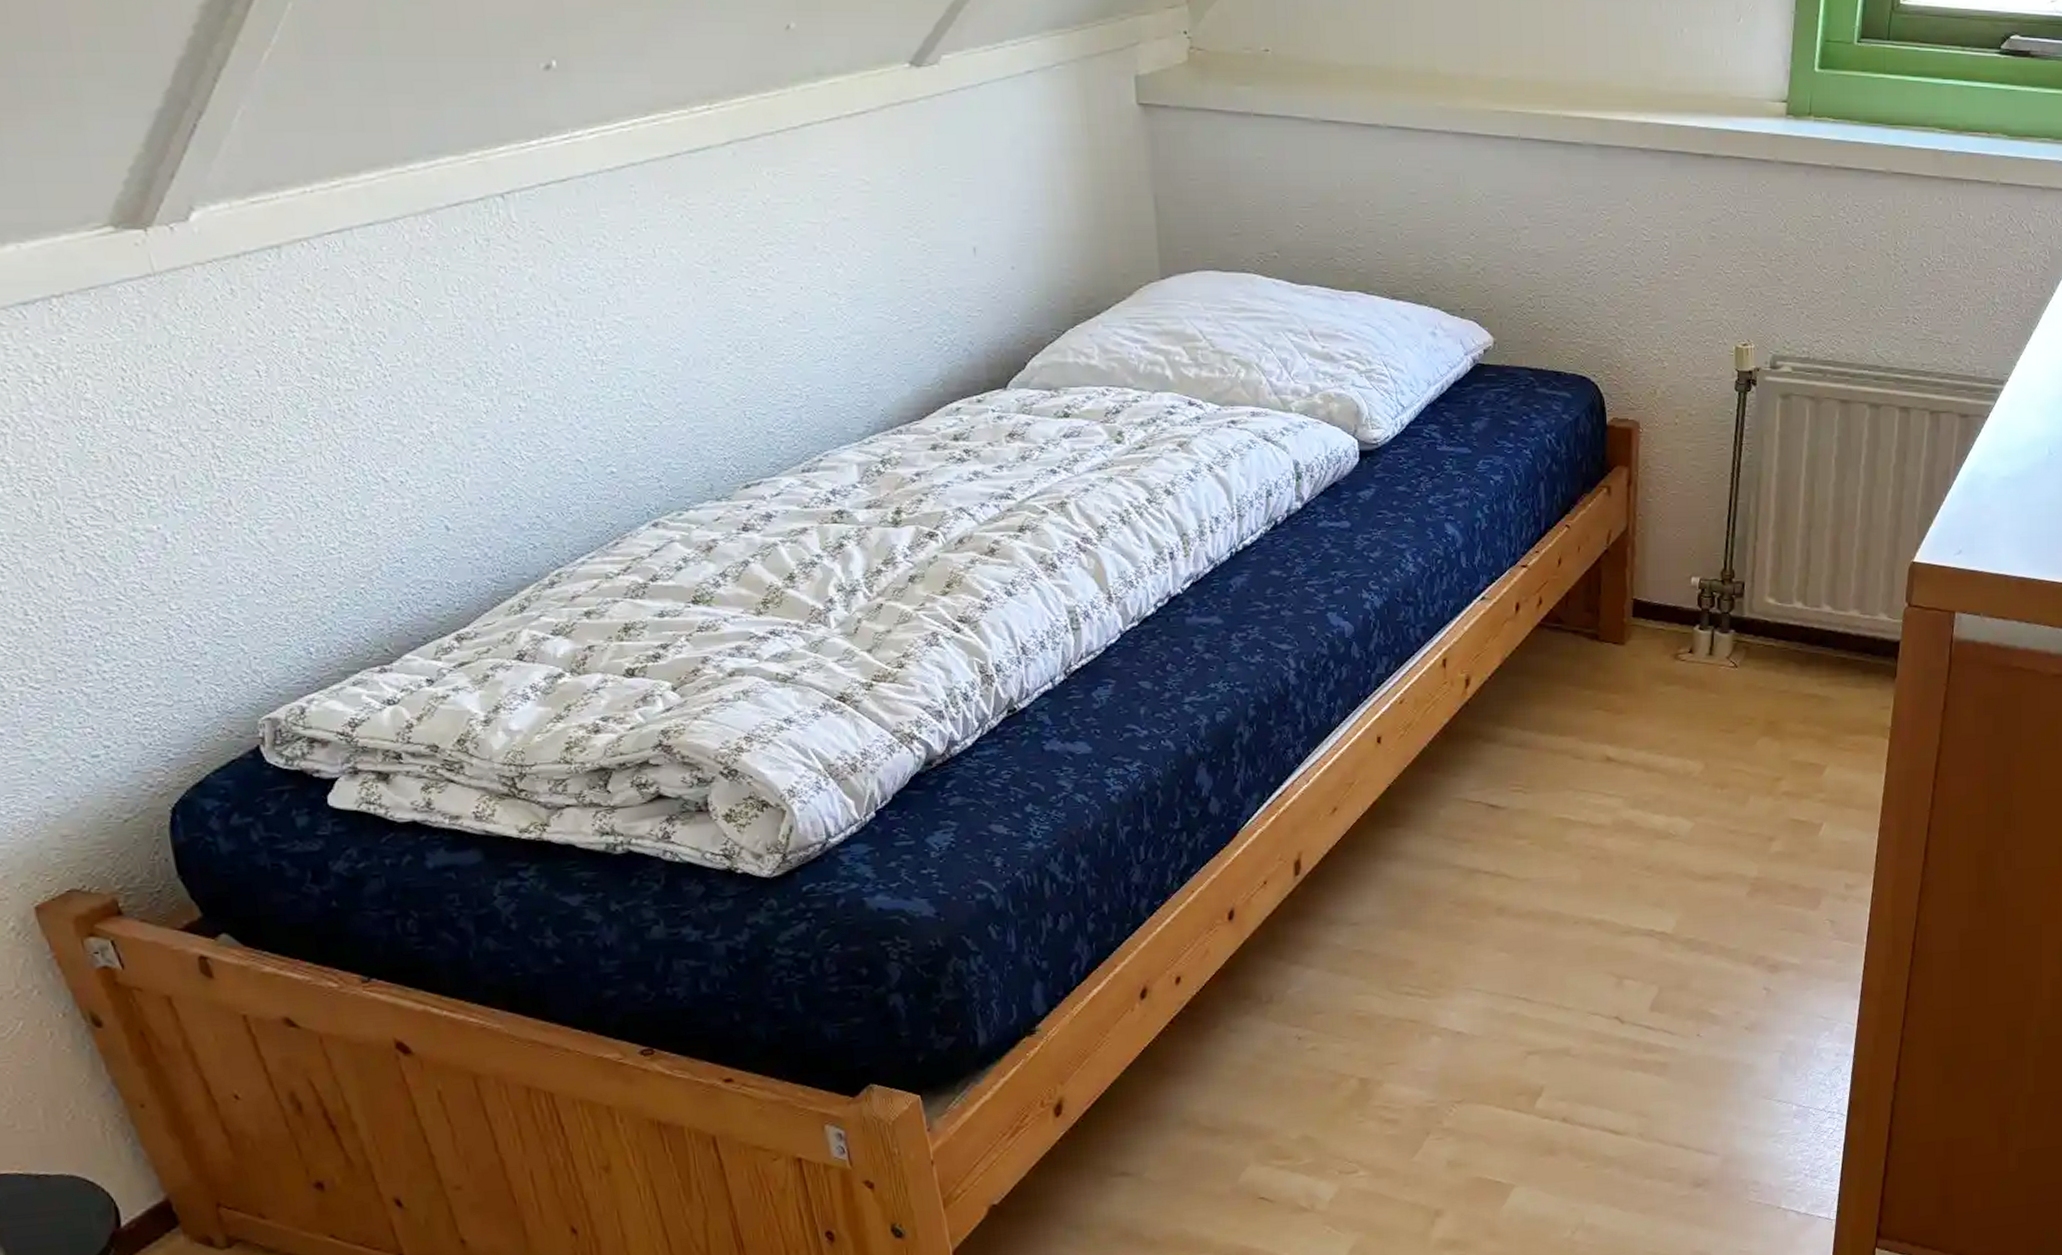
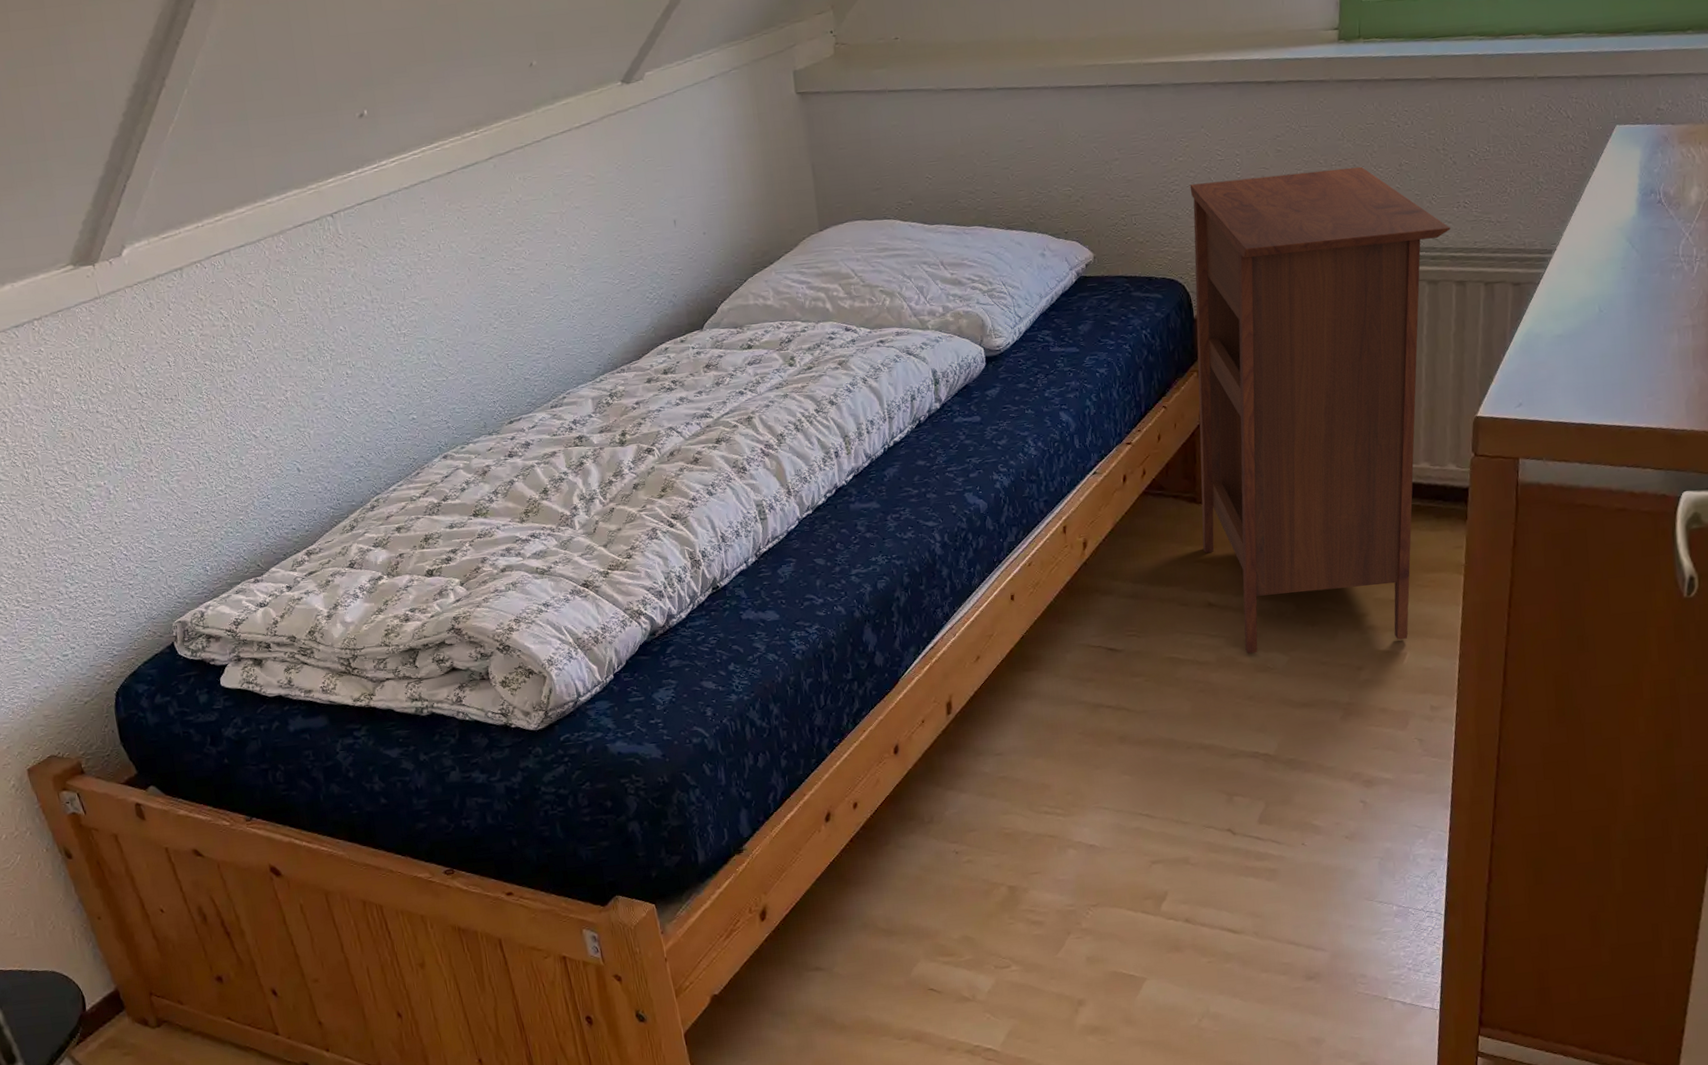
nightstand: none [1603,265,1897,818] -> present [1190,166,1450,654]

